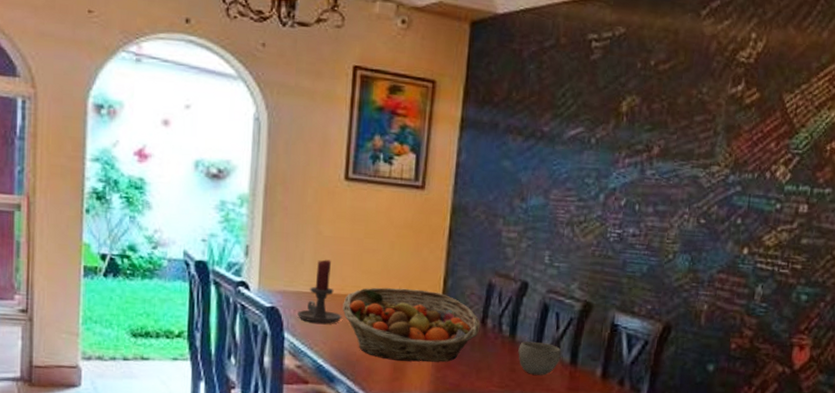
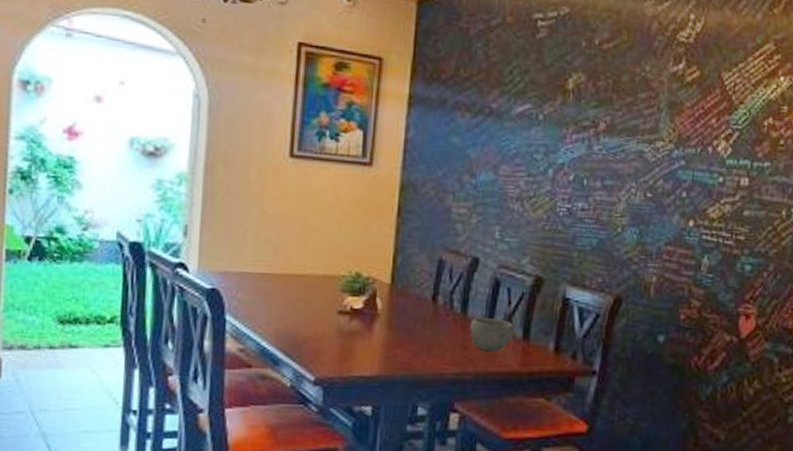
candle holder: present [297,259,342,324] -> none [240,238,287,305]
fruit basket: present [342,287,481,362] -> none [288,266,431,342]

